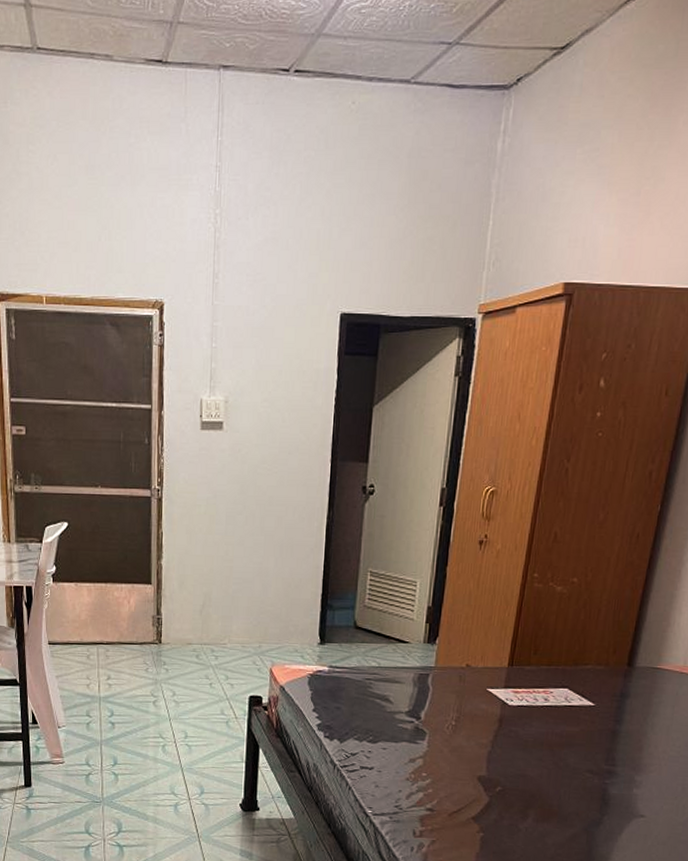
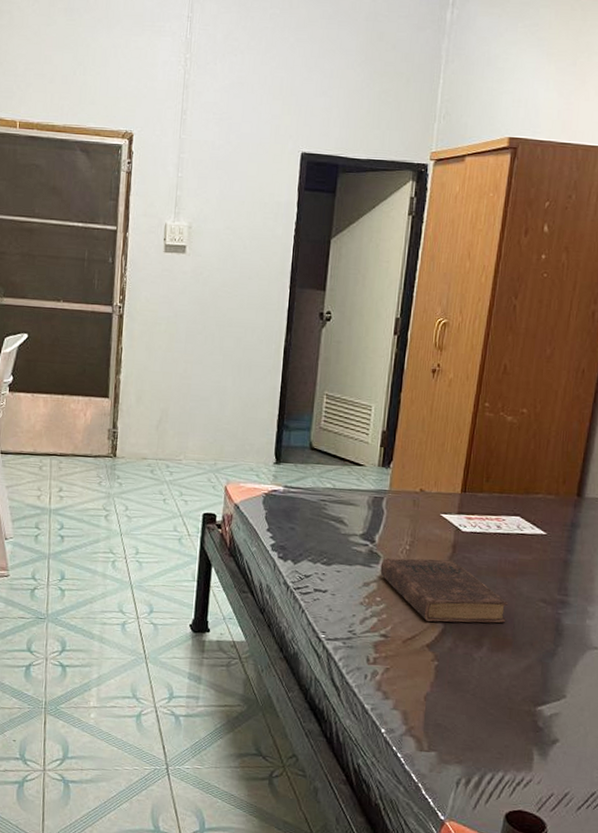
book: none [426,733,555,796] -> present [380,557,509,624]

